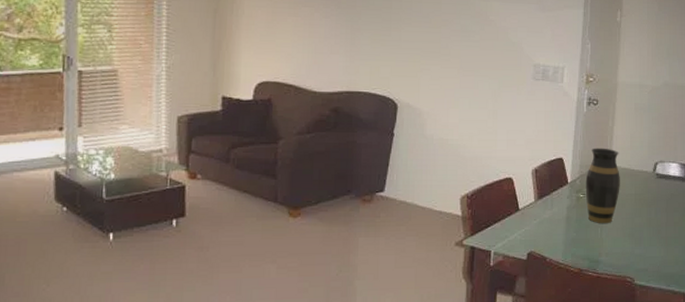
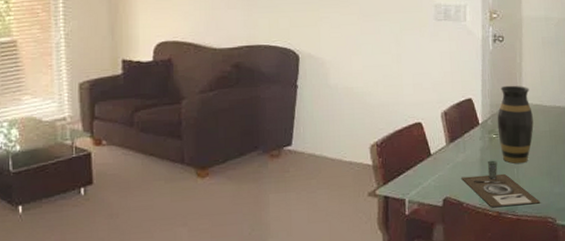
place setting: none [547,218,621,264] -> present [461,160,541,207]

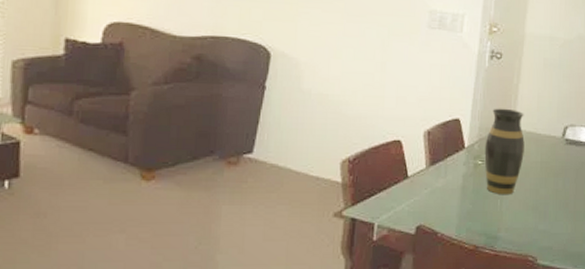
place setting: present [461,160,541,207] -> none [439,188,523,240]

